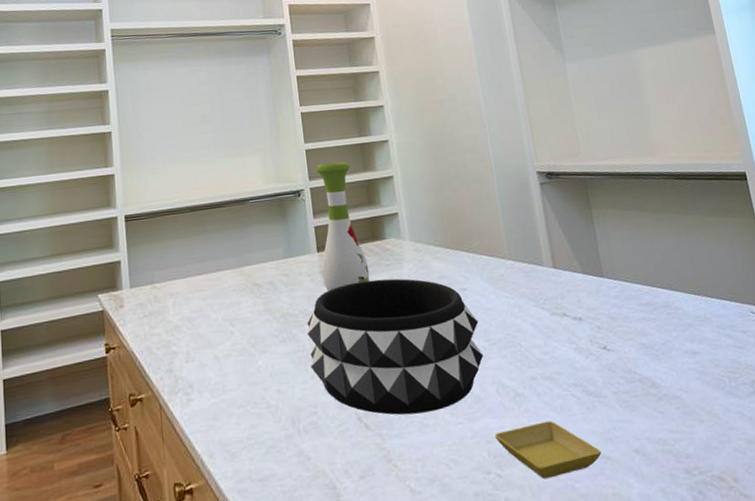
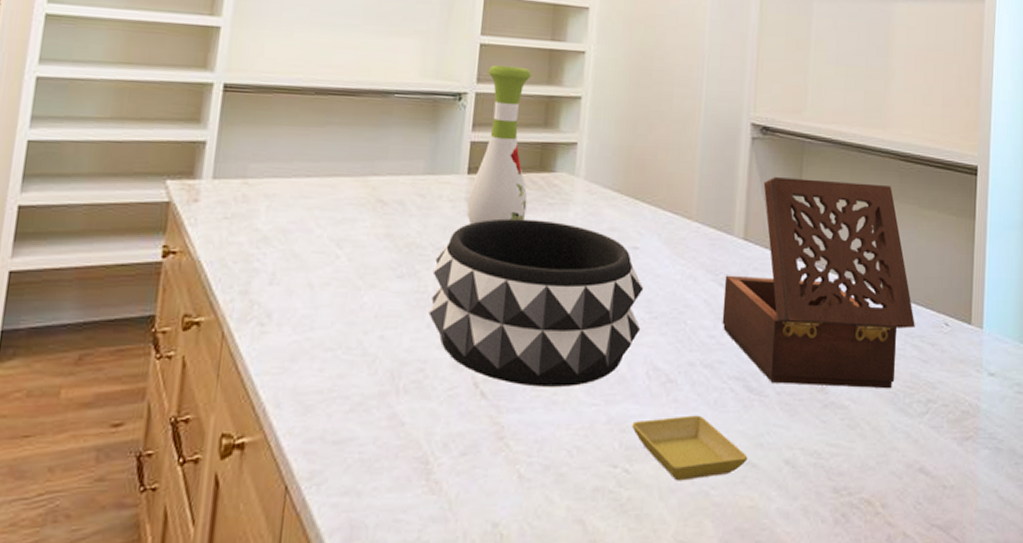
jewelry box: none [544,202,724,385] -> present [722,177,915,389]

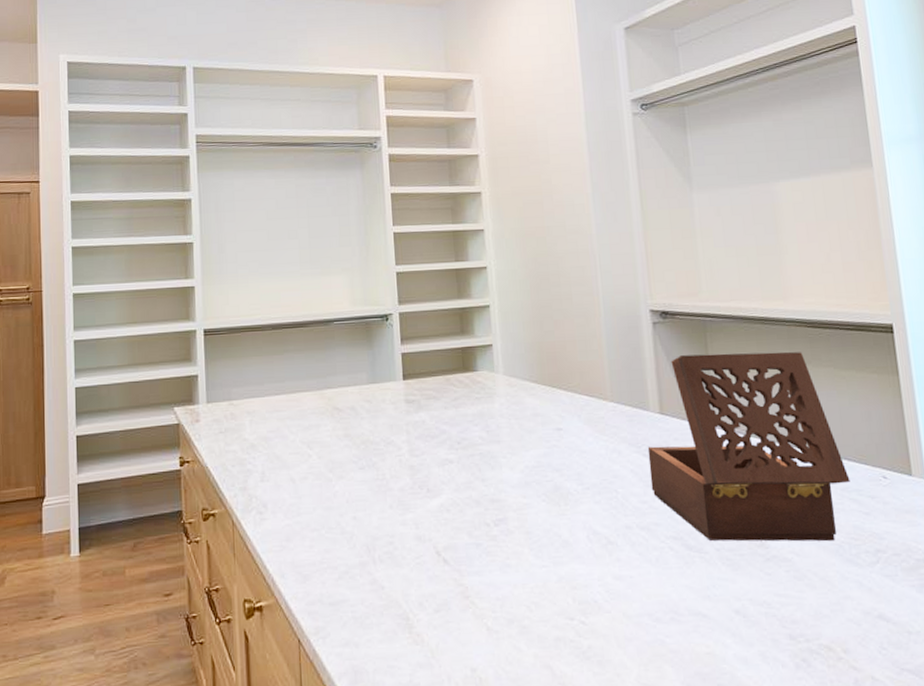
decorative bowl: present [428,218,644,387] -> none [387,412,576,553]
vase: present [467,65,531,224] -> none [406,287,458,421]
saucer: present [632,415,748,481] -> none [581,572,697,631]

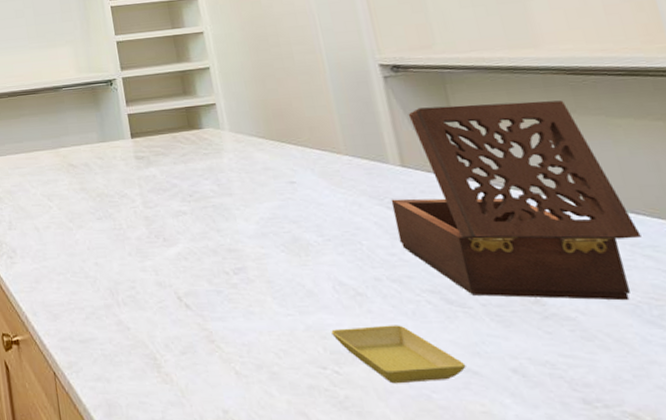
saucer: none [581,572,697,631] -> present [331,325,467,384]

